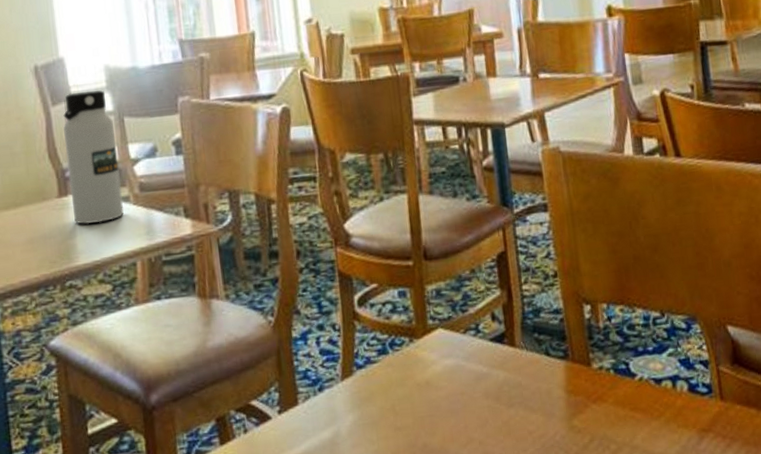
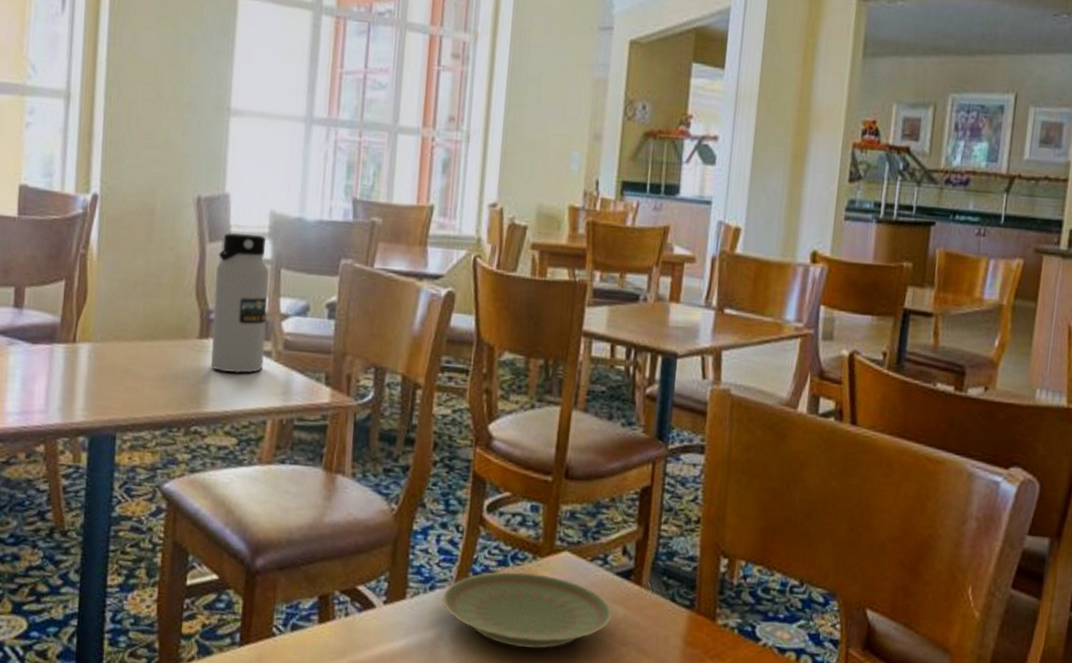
plate: none [332,355,495,429] -> present [442,572,613,649]

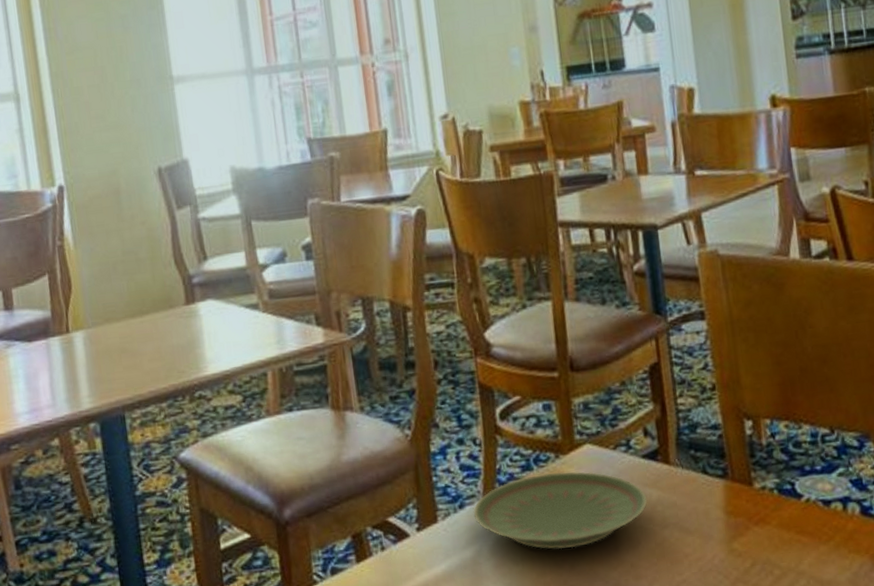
water bottle: present [211,232,269,373] -> none [189,193,253,333]

